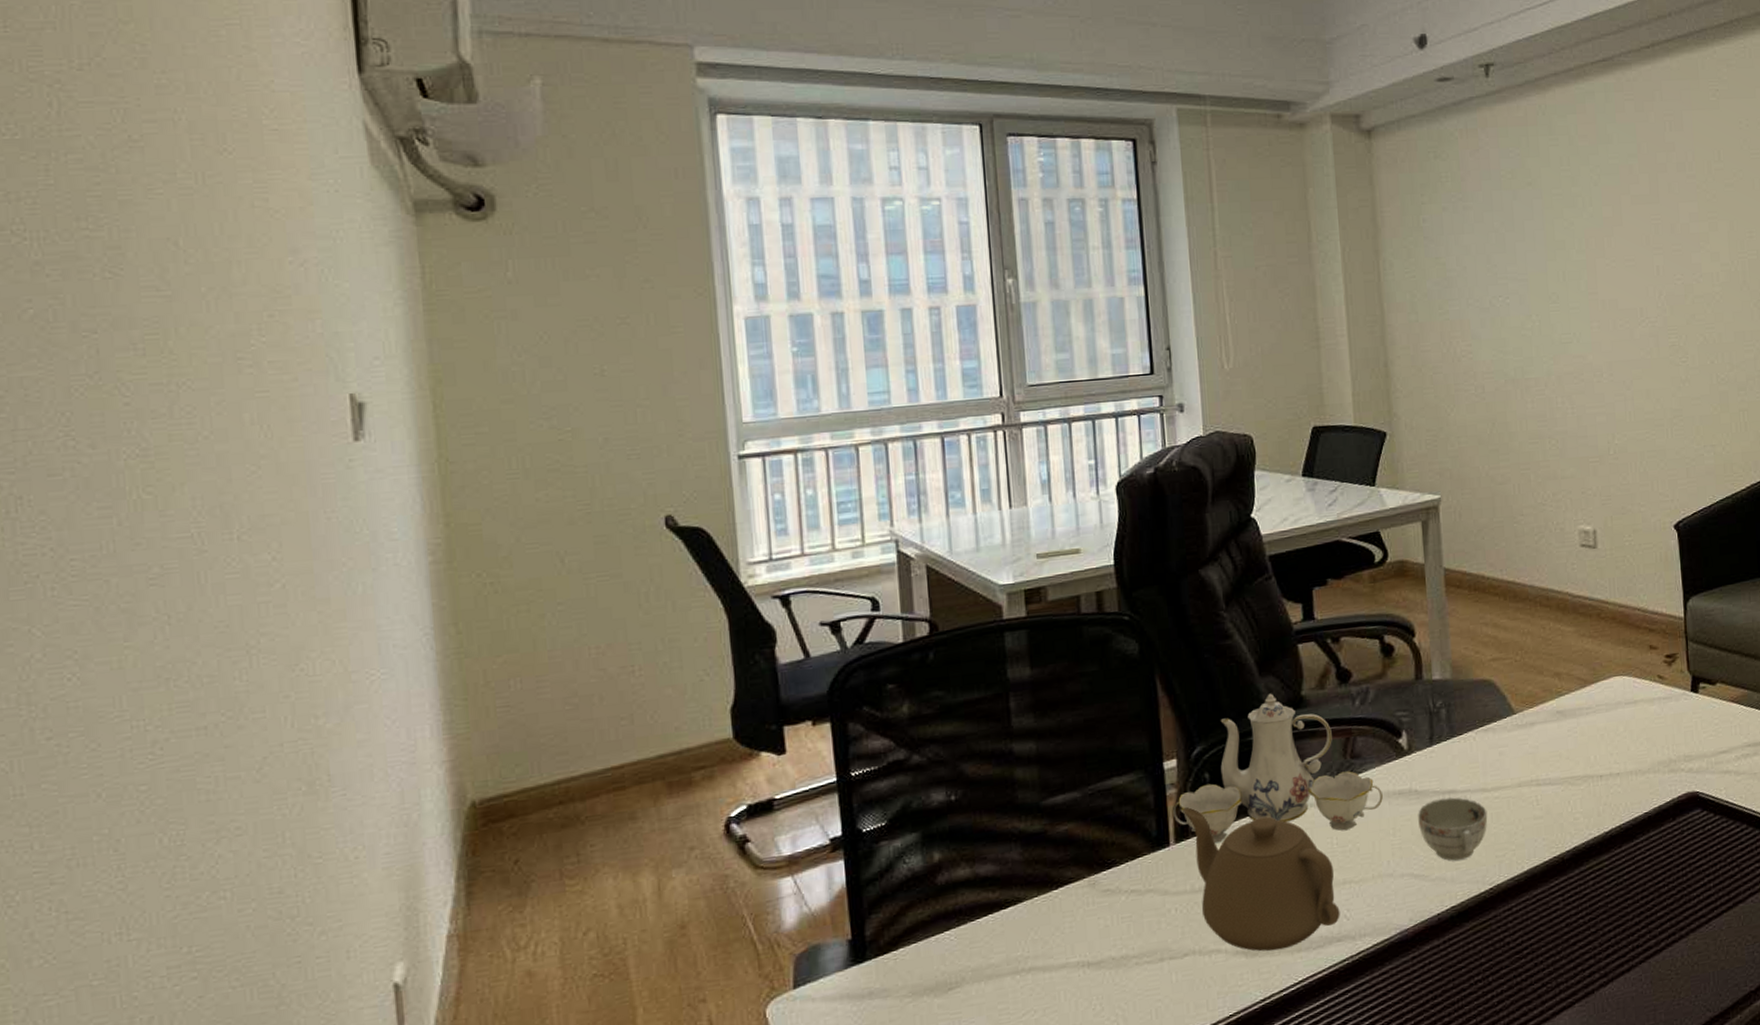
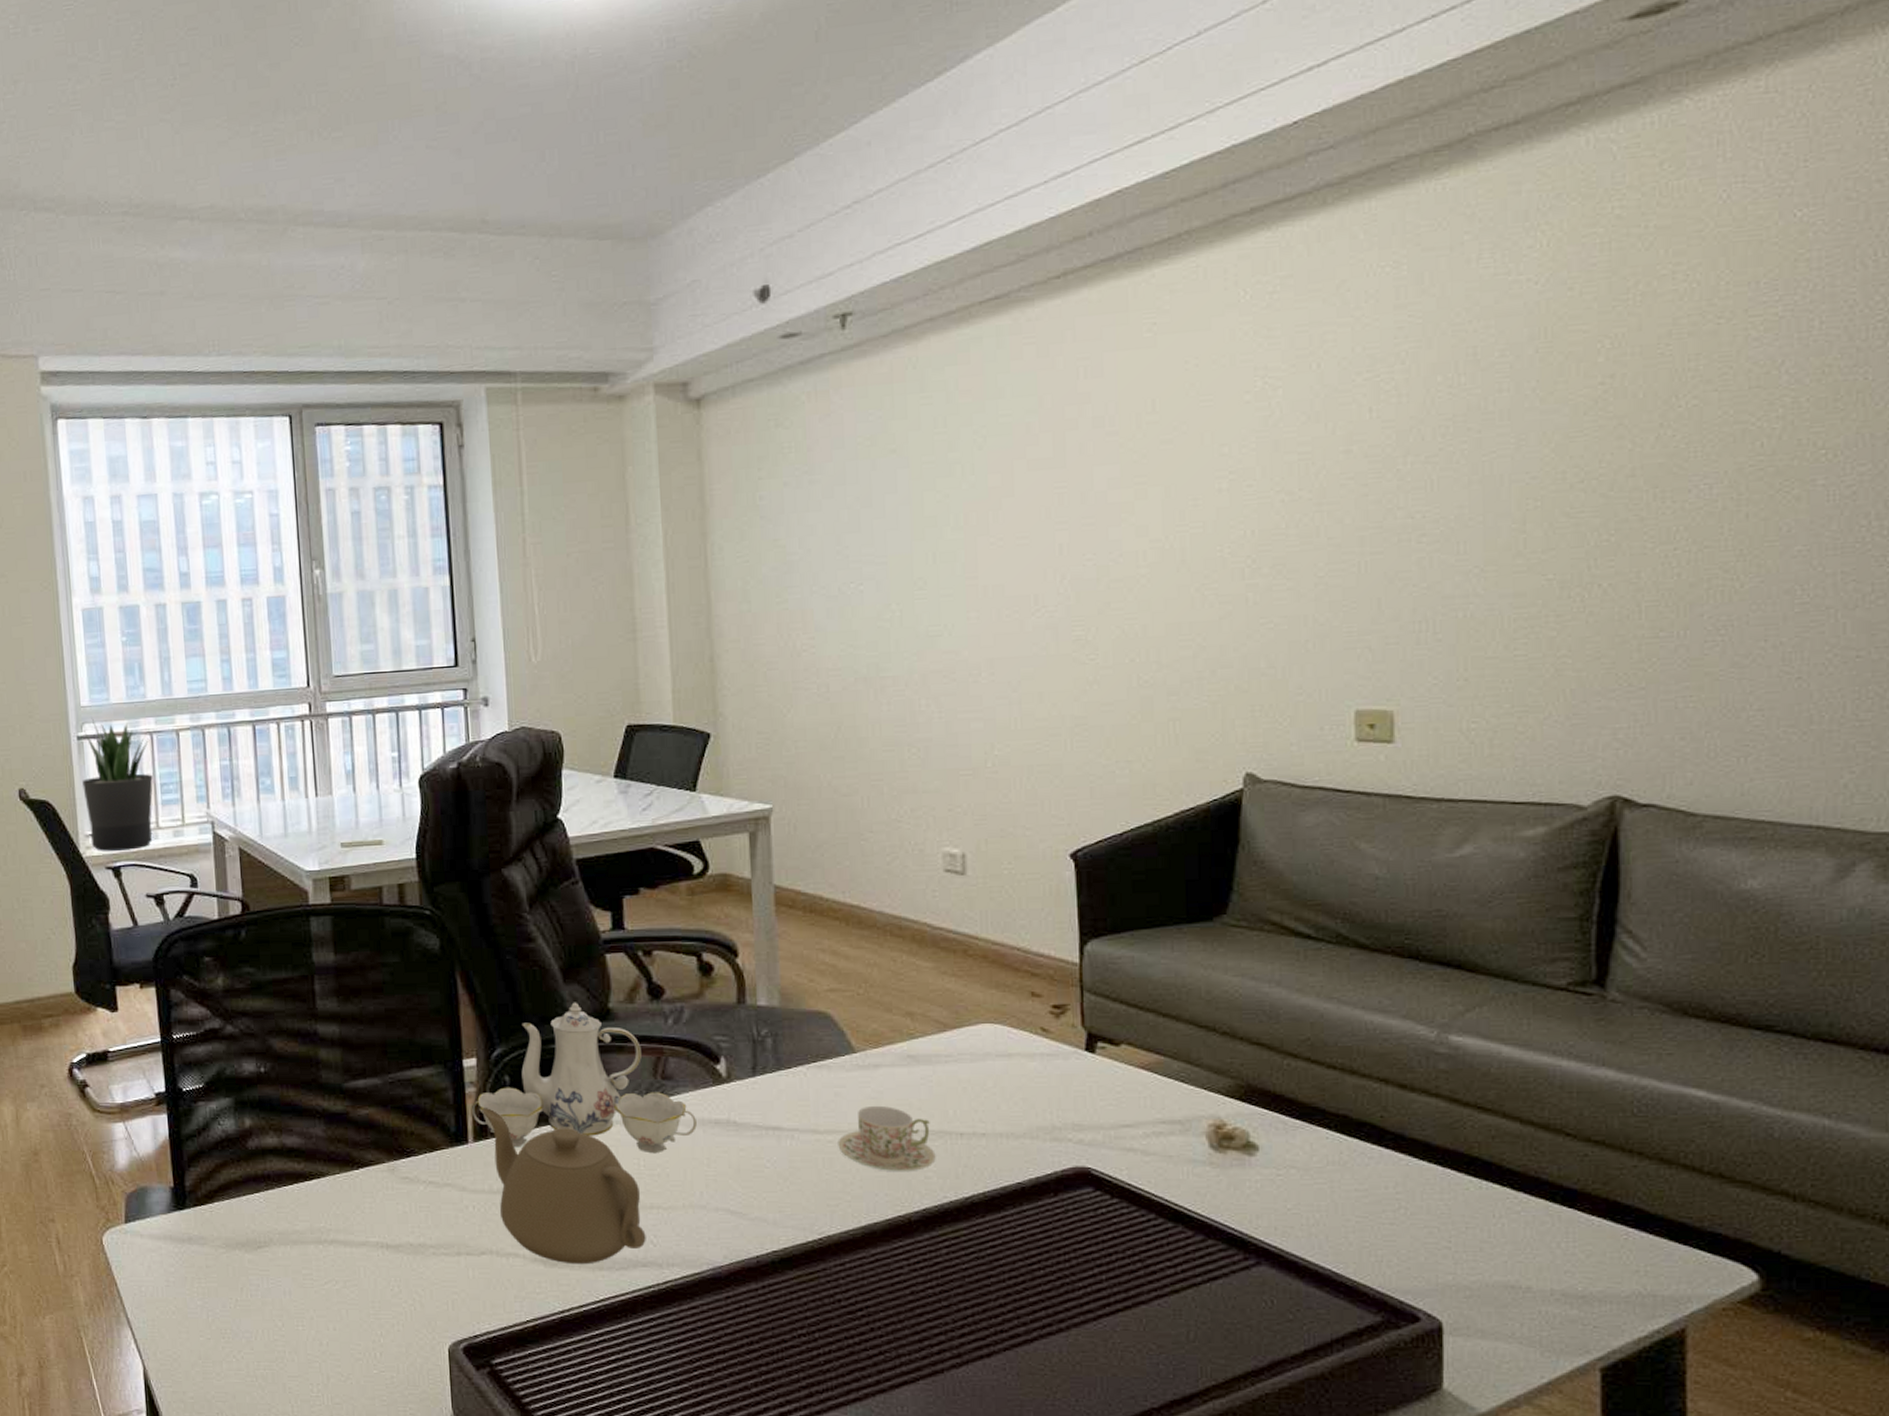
planter: none [744,435,829,579] -> present [82,718,153,851]
teacup: present [1417,797,1488,861] -> none [735,1135,819,1203]
teacup: none [1503,759,1582,818] -> present [838,1105,936,1172]

